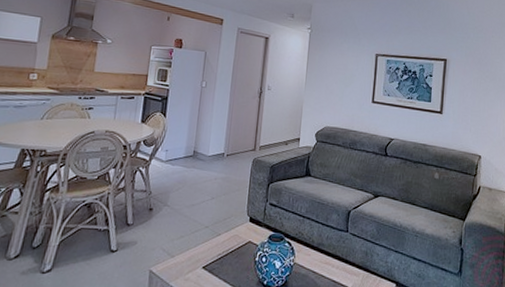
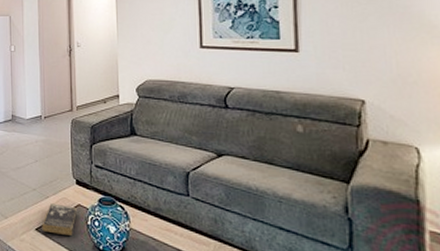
book: none [209,240,247,272] -> present [42,203,77,235]

